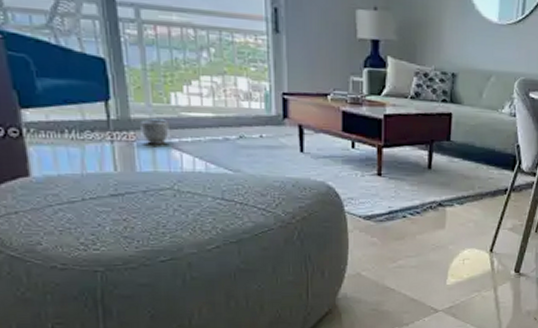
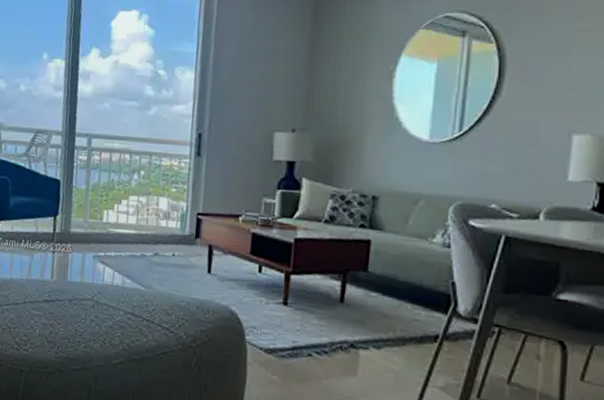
planter: present [139,119,170,145] -> none [75,233,99,257]

